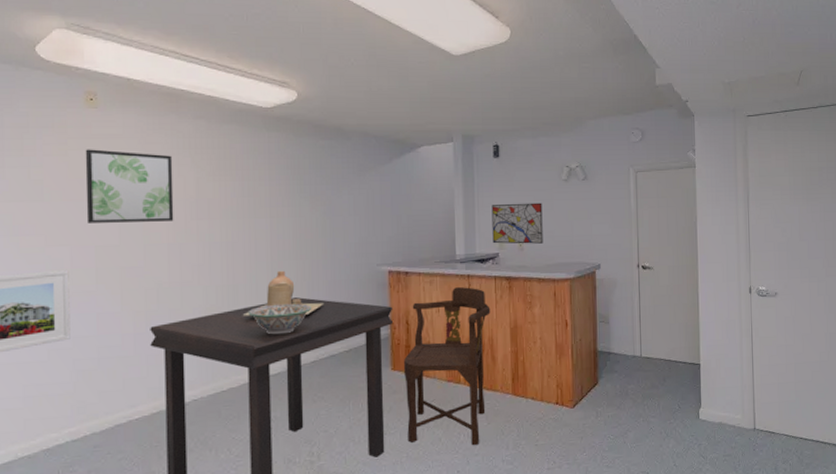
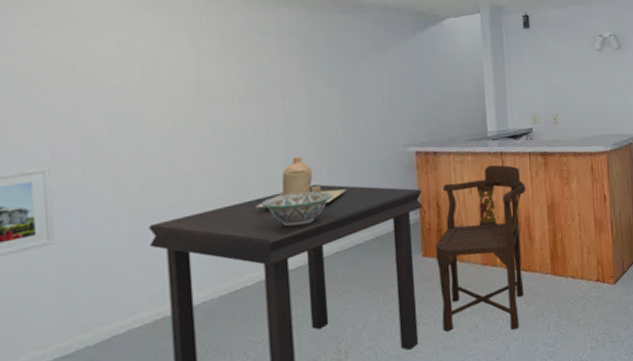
wall art: present [85,149,174,223] -> none [63,30,172,114]
wall art: present [491,202,543,244] -> none [523,74,578,119]

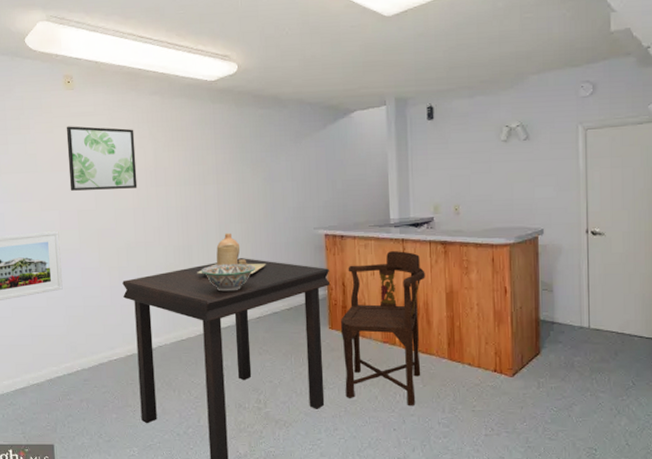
wall art: none [63,30,172,114] -> present [66,126,138,191]

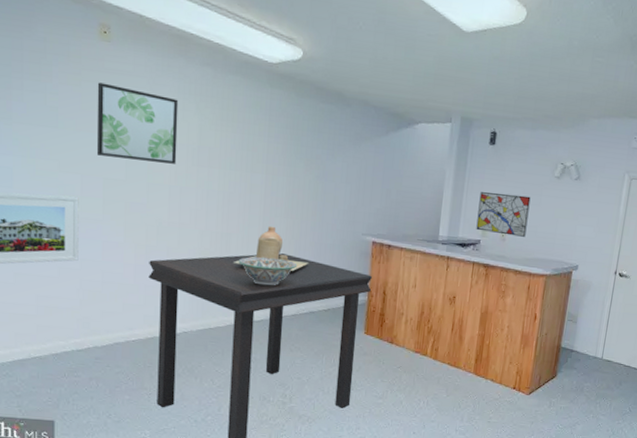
chair: present [341,251,426,406] -> none [372,267,465,413]
wall art: none [426,165,481,208] -> present [476,192,531,237]

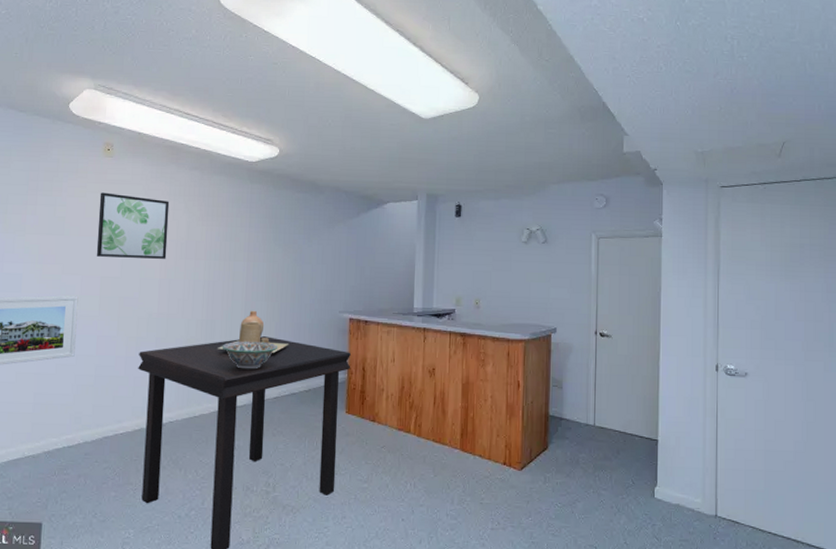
wall art: present [476,192,531,237] -> none [450,262,501,303]

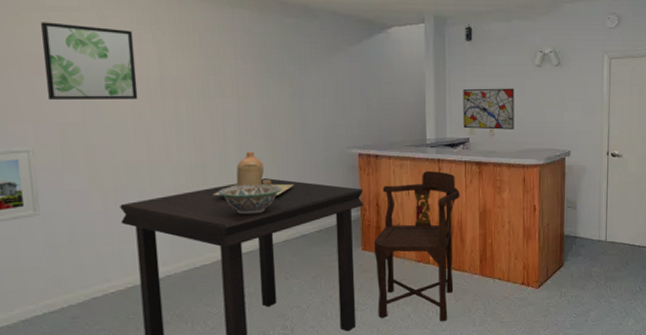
chair: none [356,339,444,496] -> present [374,171,460,322]
wall art: none [450,262,501,303] -> present [463,88,514,130]

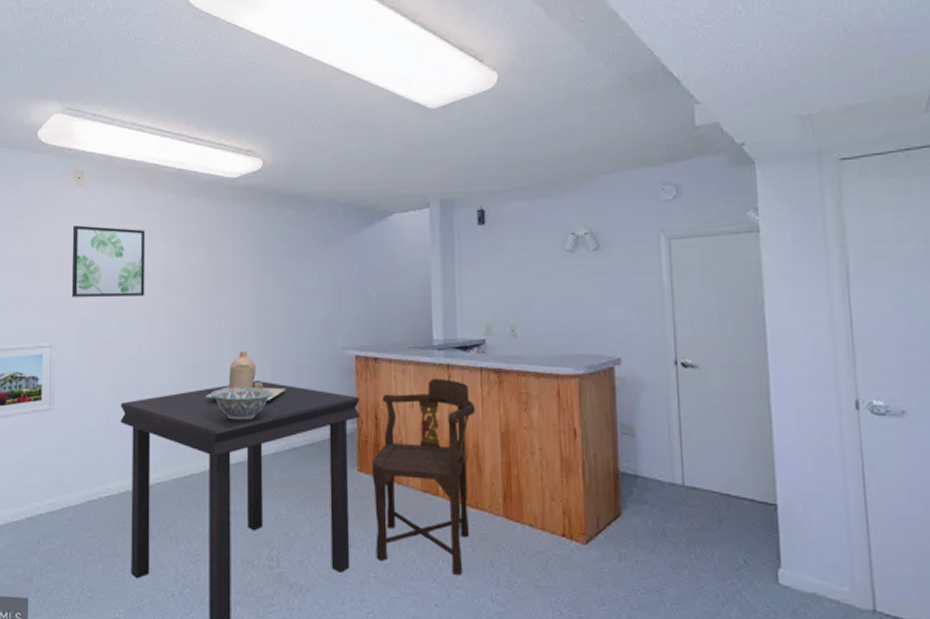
wall art: present [463,88,514,130] -> none [476,278,542,330]

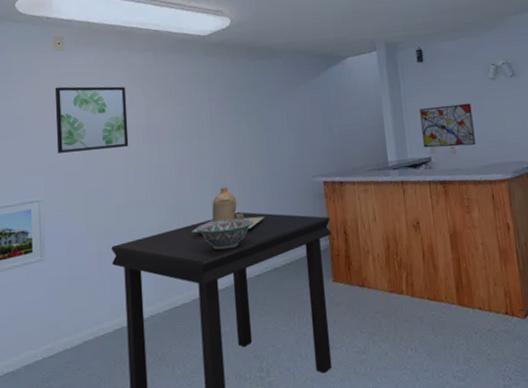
chair: present [372,379,475,576] -> none [344,193,431,361]
wall art: none [476,278,542,330] -> present [419,103,476,148]

